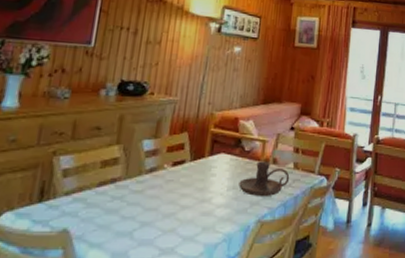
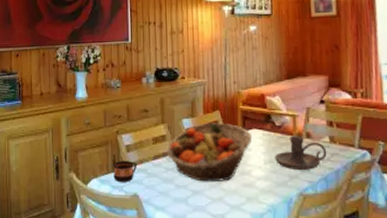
cup: none [37,187,74,216] -> present [113,160,136,183]
fruit basket: none [115,144,220,212] -> present [166,121,253,183]

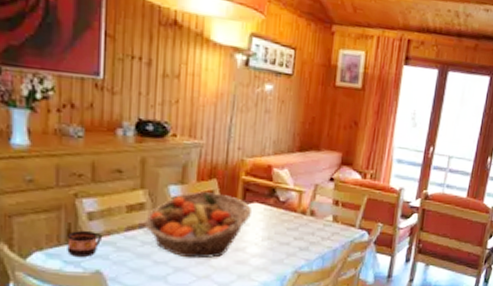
candle holder: present [275,135,327,170] -> none [274,212,329,248]

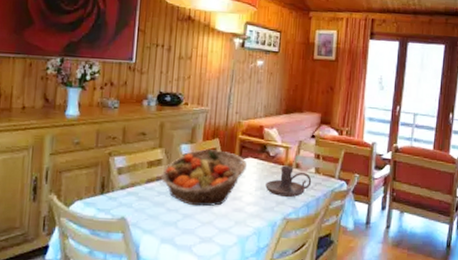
cup: present [67,230,101,258] -> none [100,182,127,206]
candle holder: none [274,212,329,248] -> present [265,165,312,197]

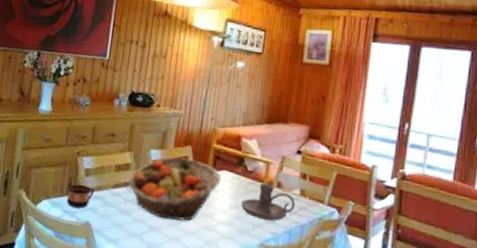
cup: none [100,182,127,206] -> present [67,184,94,209]

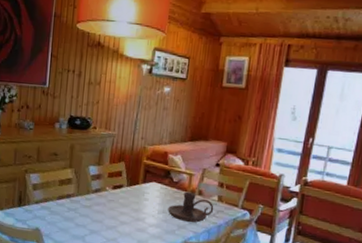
cup: present [67,184,94,209] -> none [18,197,41,218]
fruit basket: present [128,156,222,221] -> none [70,171,151,225]

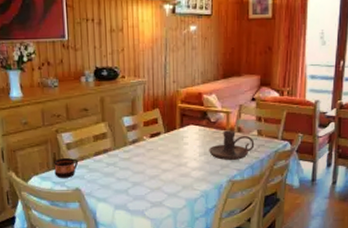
cup: none [18,197,41,218] -> present [54,157,78,179]

